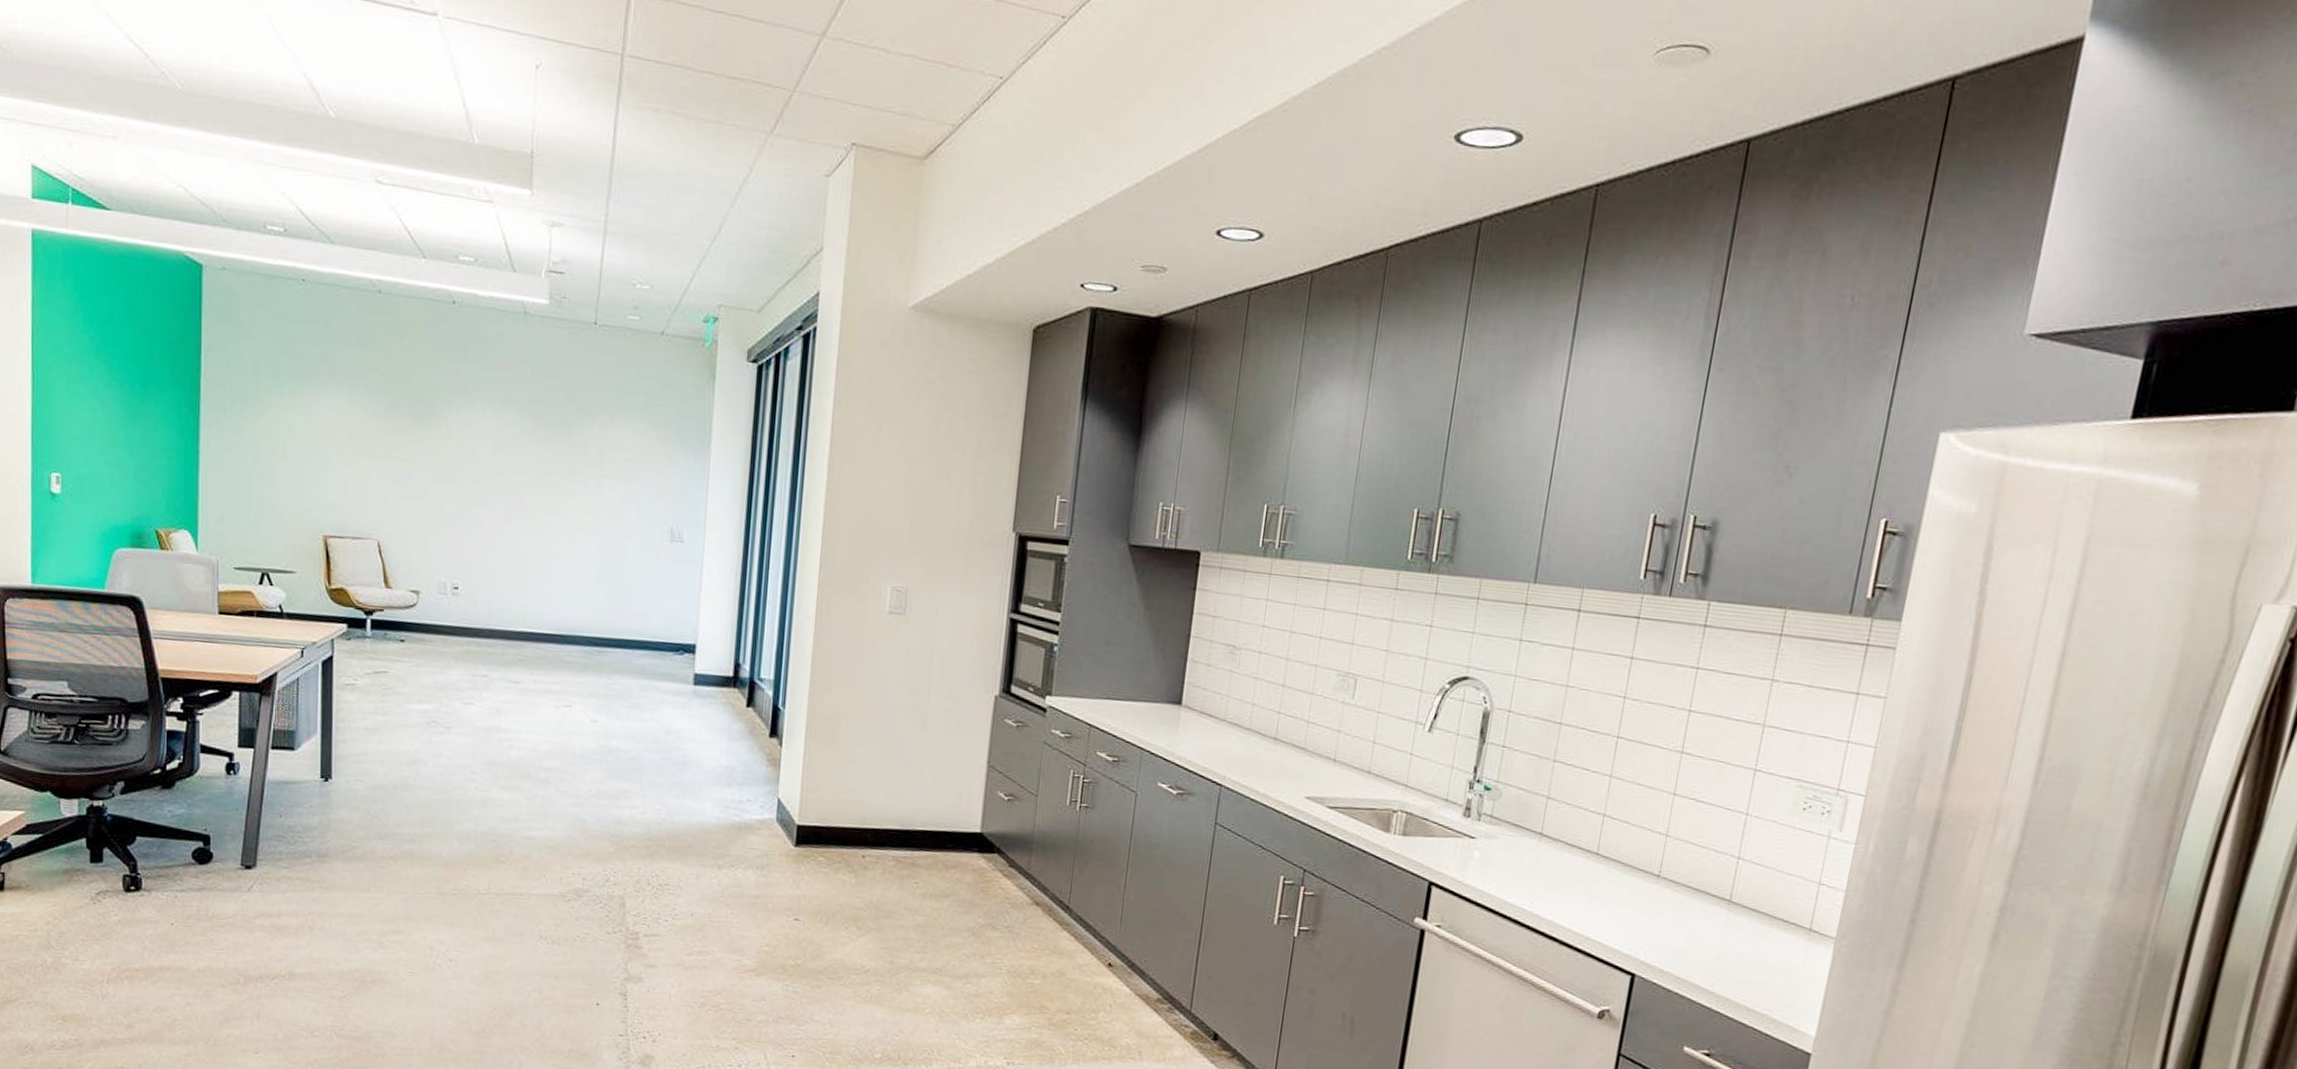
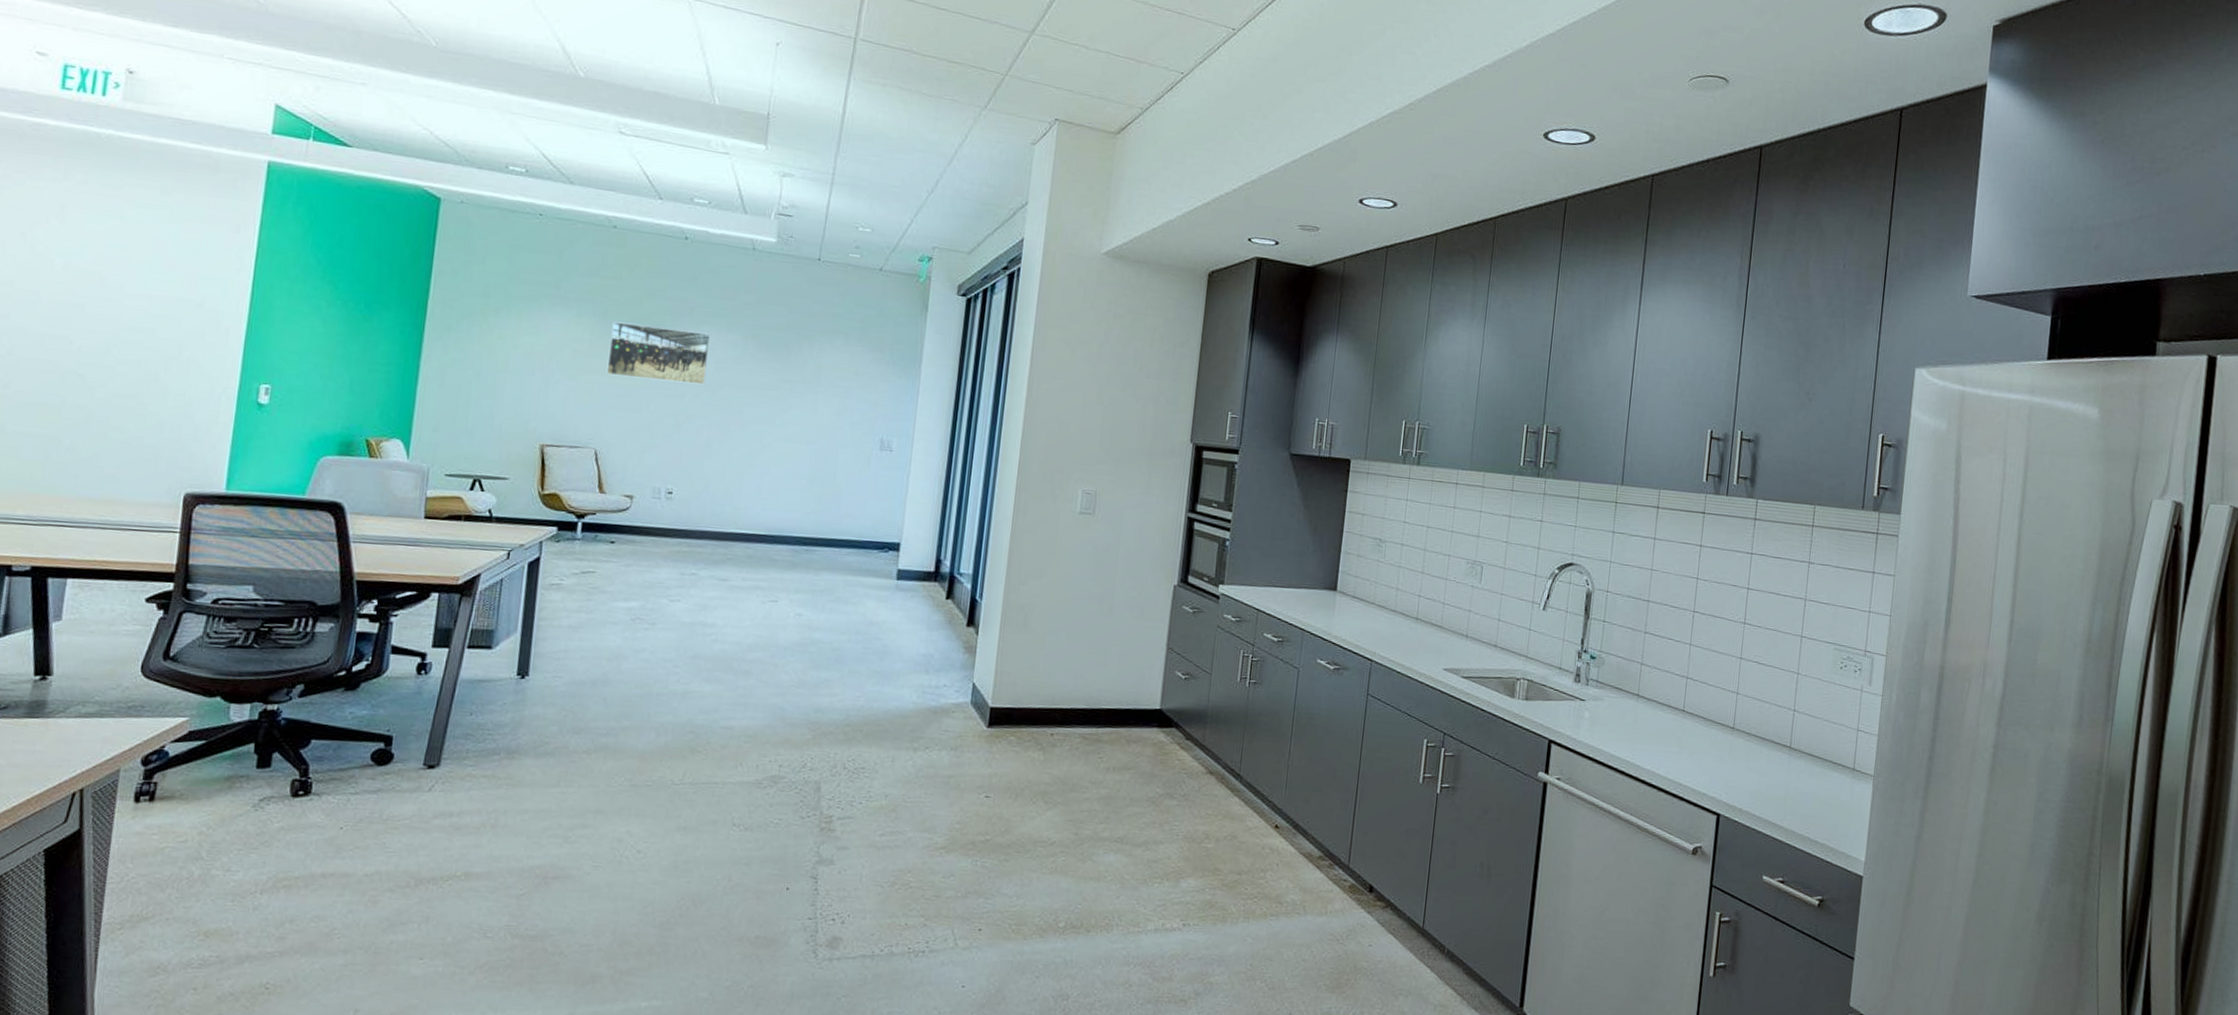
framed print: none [383,399,486,469] -> present [606,321,711,385]

